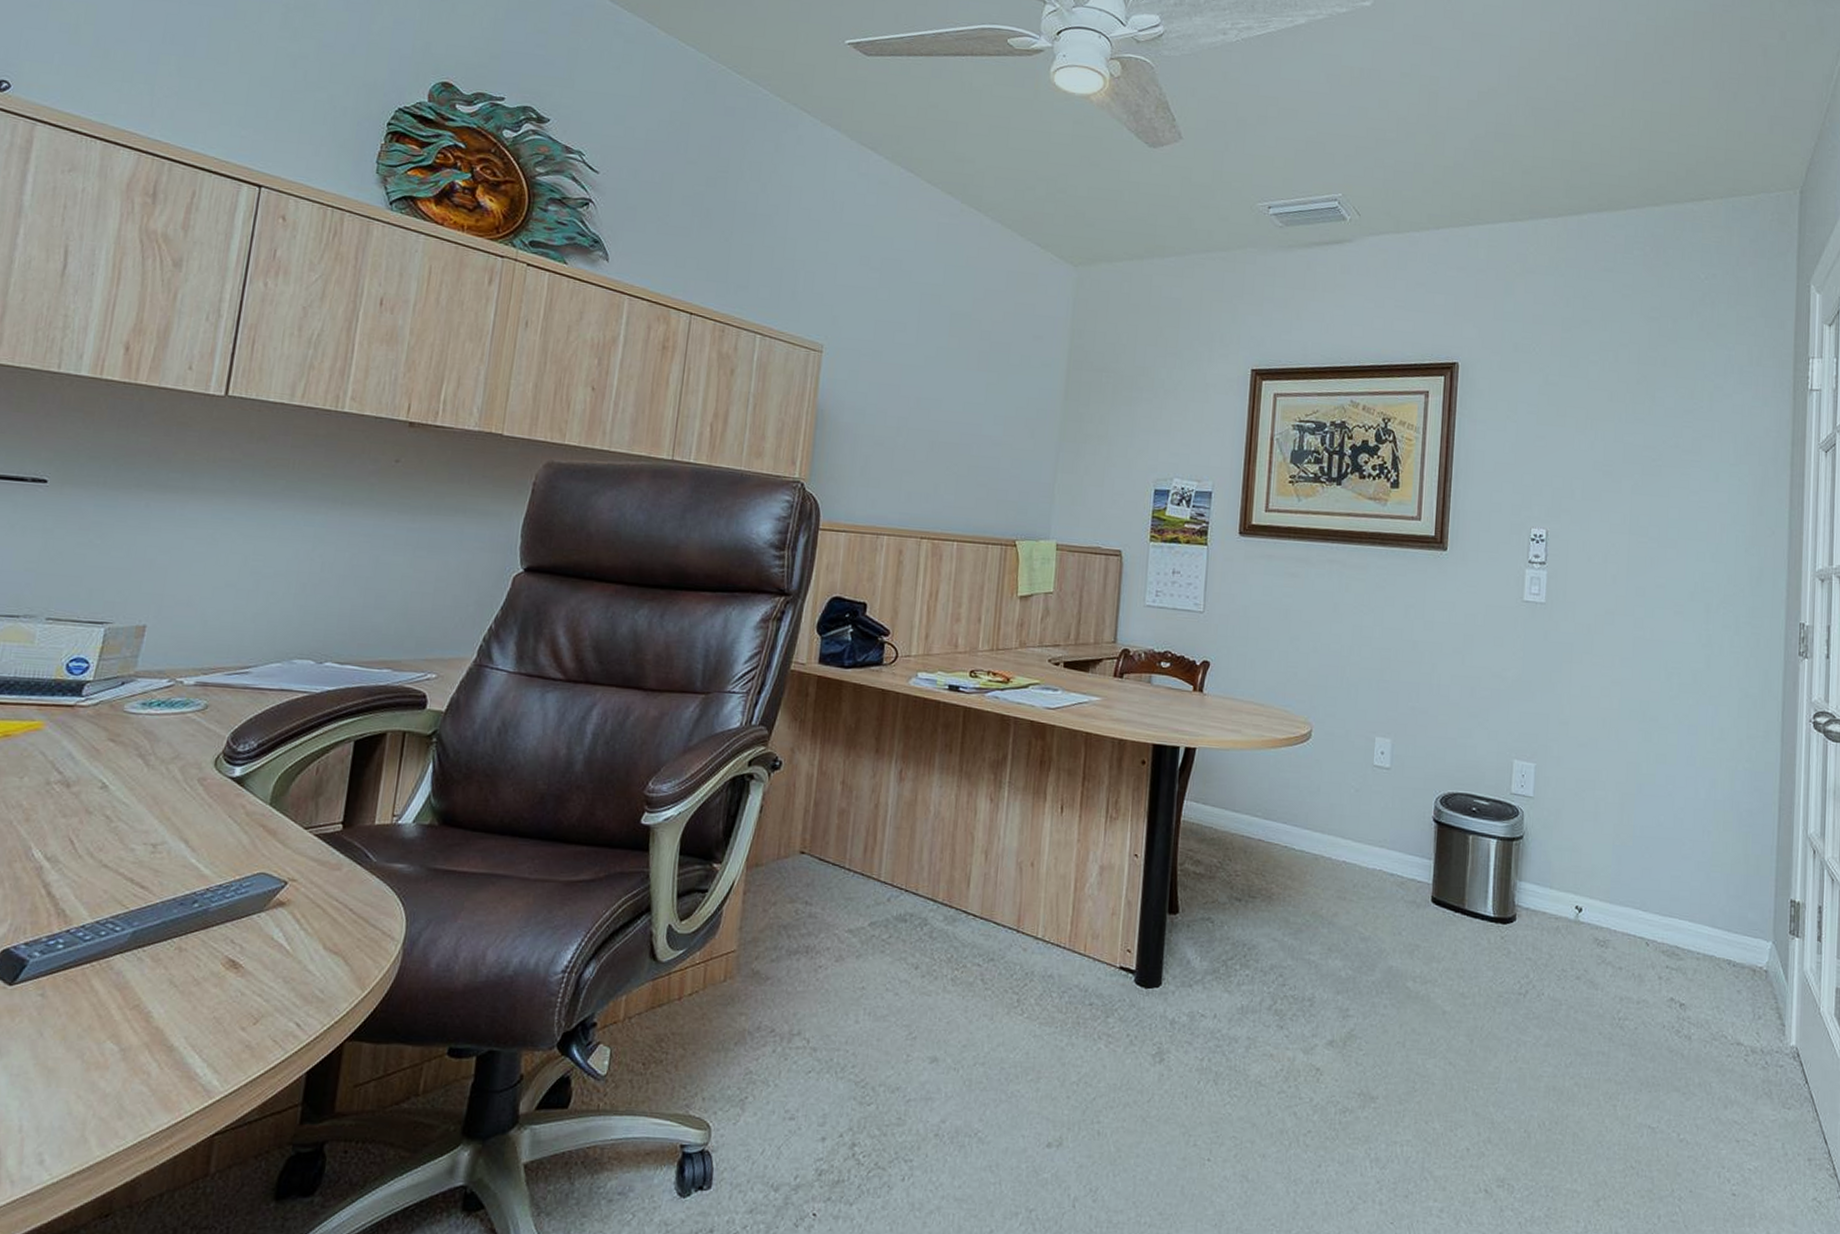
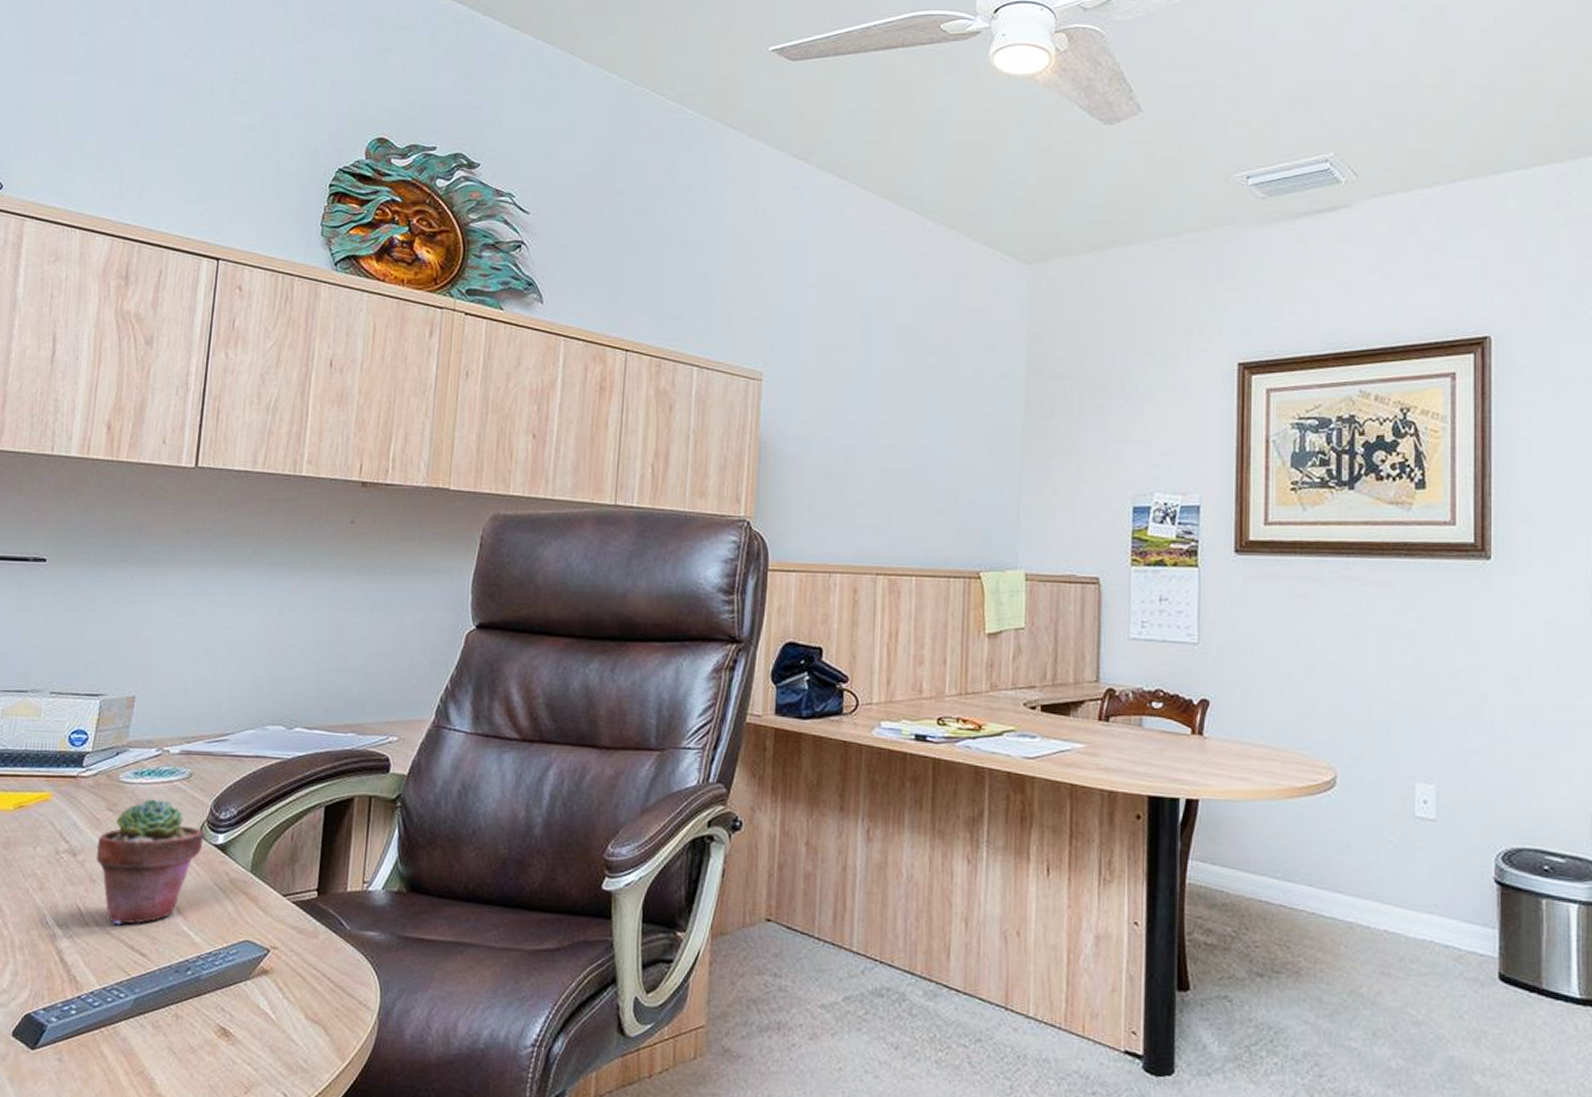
potted succulent: none [93,730,221,858] -> present [95,799,205,925]

